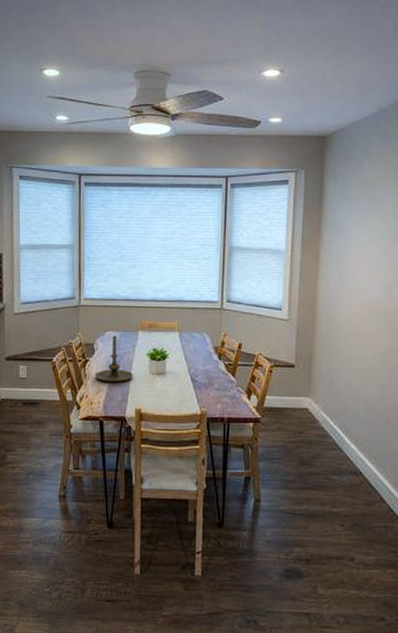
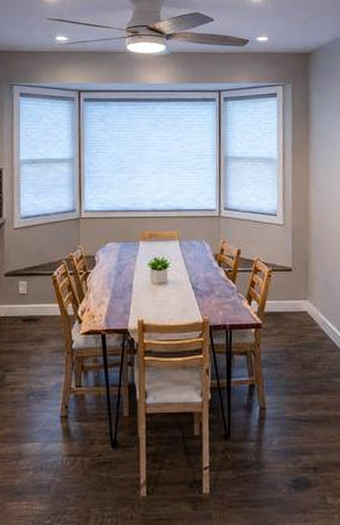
candle holder: present [94,336,133,383] -> none [96,247,135,294]

